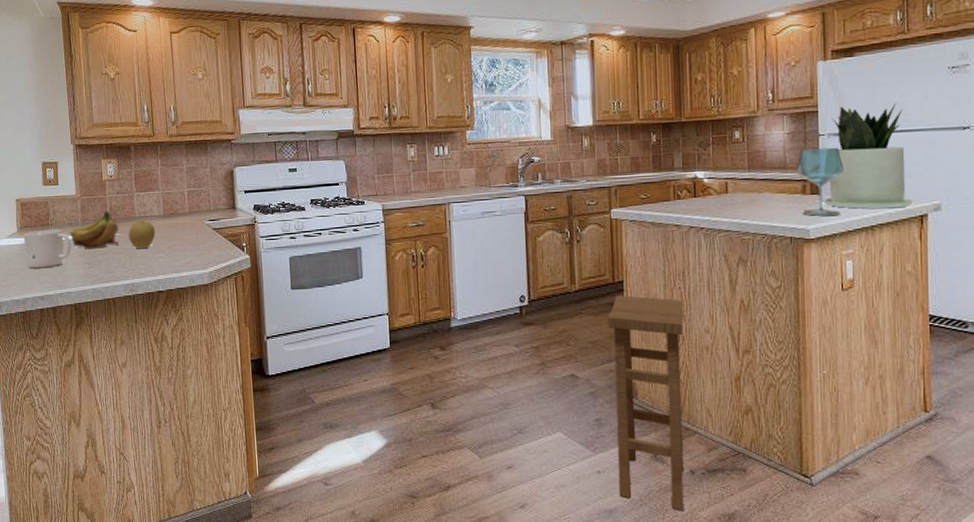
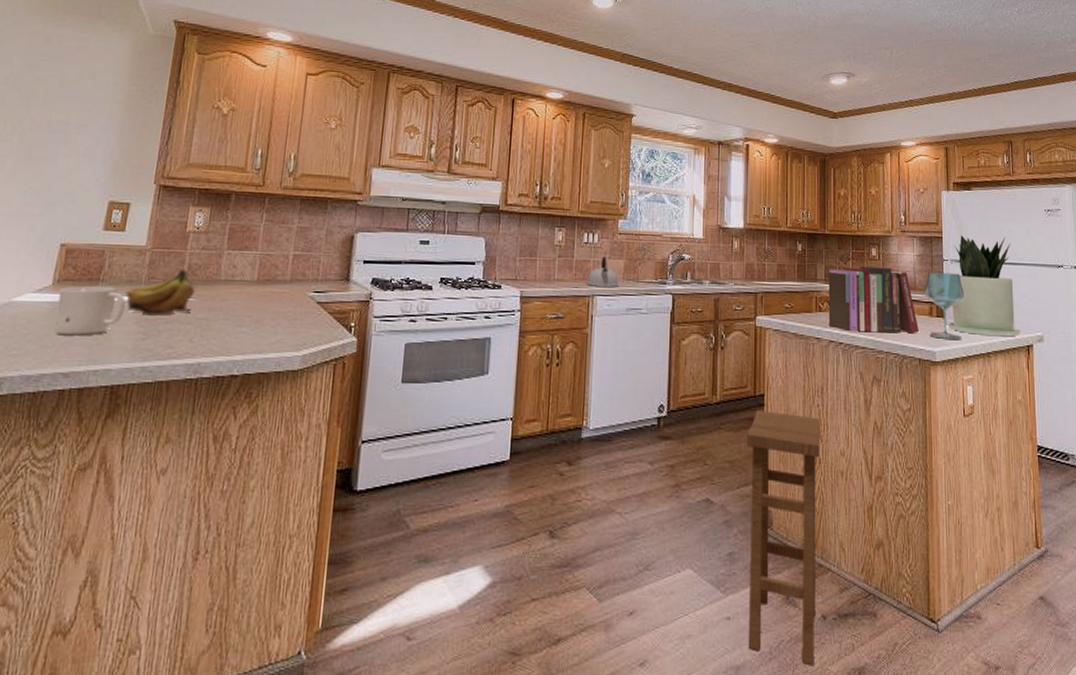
fruit: present [128,221,156,249] -> none [205,285,243,320]
kettle: none [441,167,472,195] -> present [586,257,619,287]
books: none [686,149,791,217] -> present [828,266,920,334]

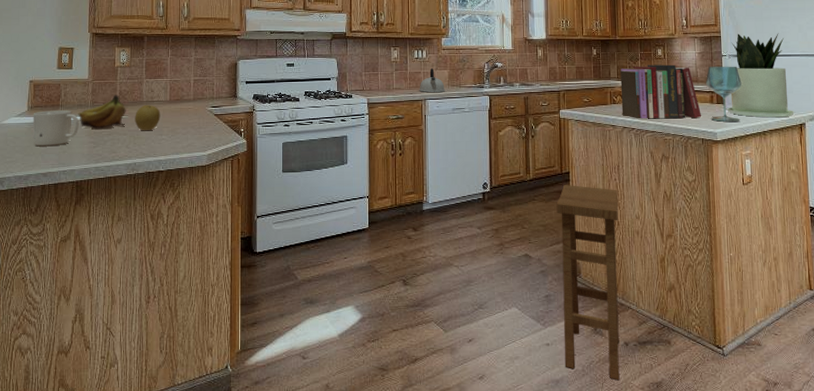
fruit: none [205,285,243,320] -> present [135,105,161,131]

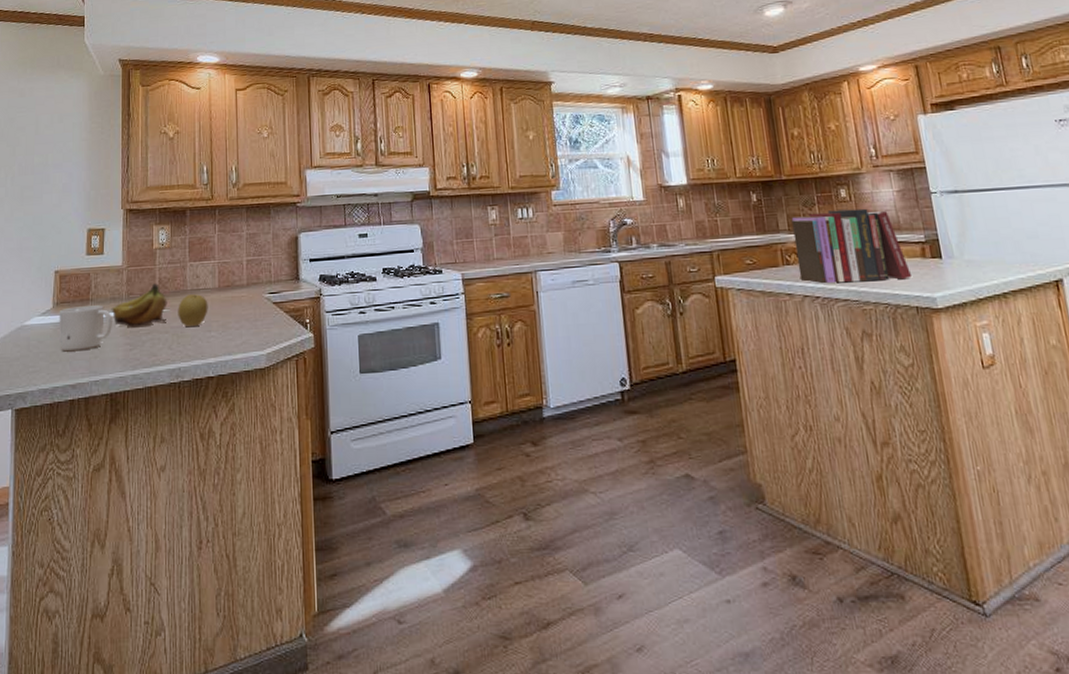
kettle: present [419,68,445,92] -> none [526,230,560,262]
bar stool: present [556,185,620,381] -> none [721,377,836,654]
wine glass: present [705,66,742,122] -> none [911,205,968,282]
planter: present [726,33,796,118] -> none [941,158,1046,274]

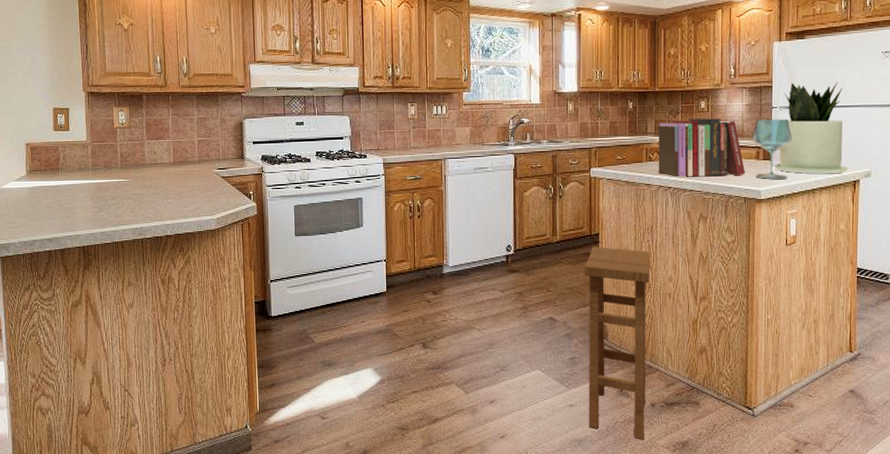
mug: present [59,305,112,352] -> none [32,174,81,212]
fruit: present [111,283,167,328] -> none [79,157,129,194]
fruit: present [178,294,208,328] -> none [138,168,165,195]
bar stool: none [721,377,836,654] -> present [584,247,651,440]
wine glass: none [911,205,968,282] -> present [751,119,792,179]
planter: none [941,158,1046,274] -> present [773,82,850,175]

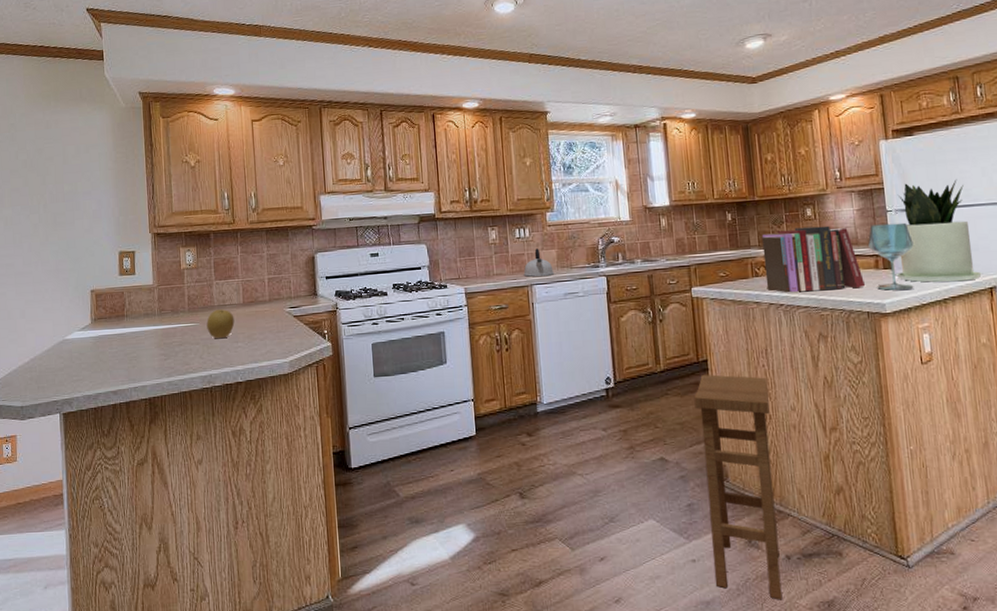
fruit: none [138,168,165,195] -> present [206,309,235,339]
kettle: none [438,125,466,151] -> present [523,248,554,277]

